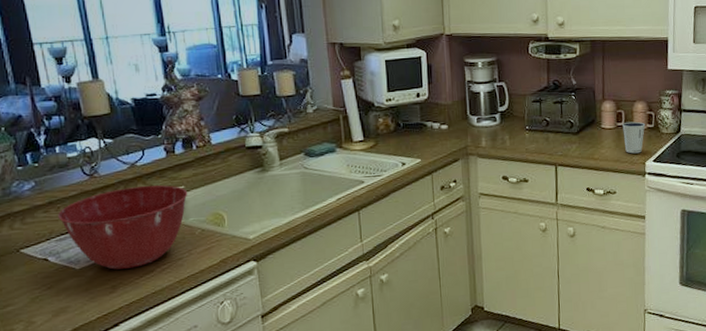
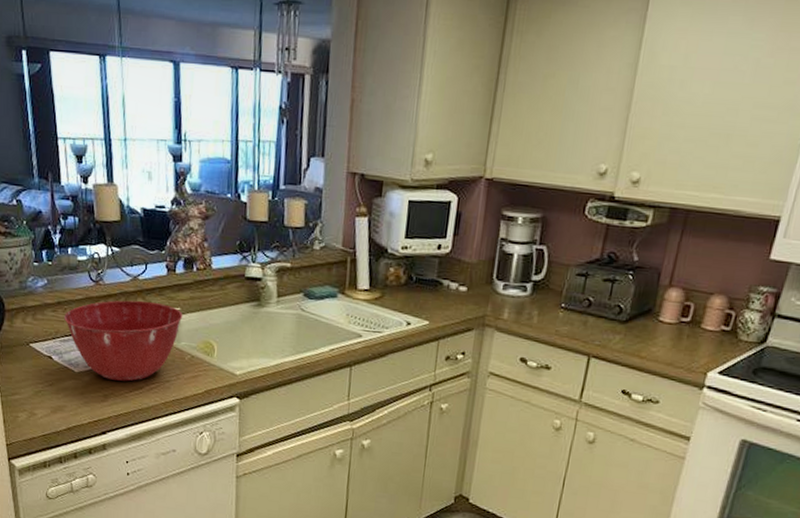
dixie cup: present [622,121,646,154] -> none [683,318,720,360]

